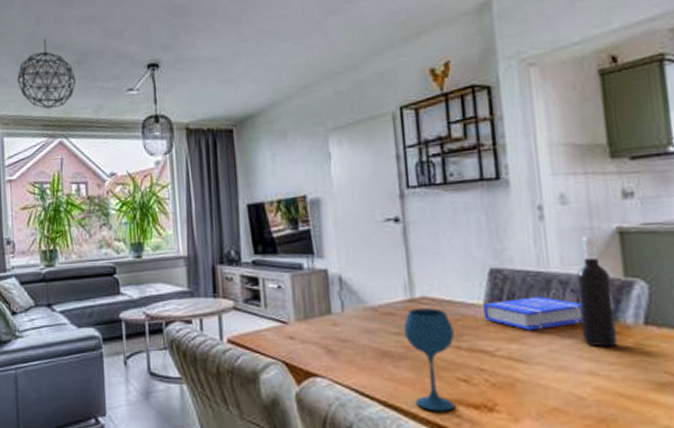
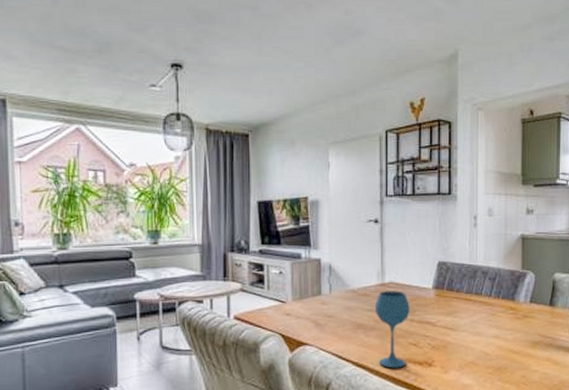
pendant light: present [17,39,76,109] -> none [30,21,96,93]
book: present [483,296,583,331] -> none [431,283,494,307]
wine bottle: present [576,235,617,346] -> none [493,239,514,318]

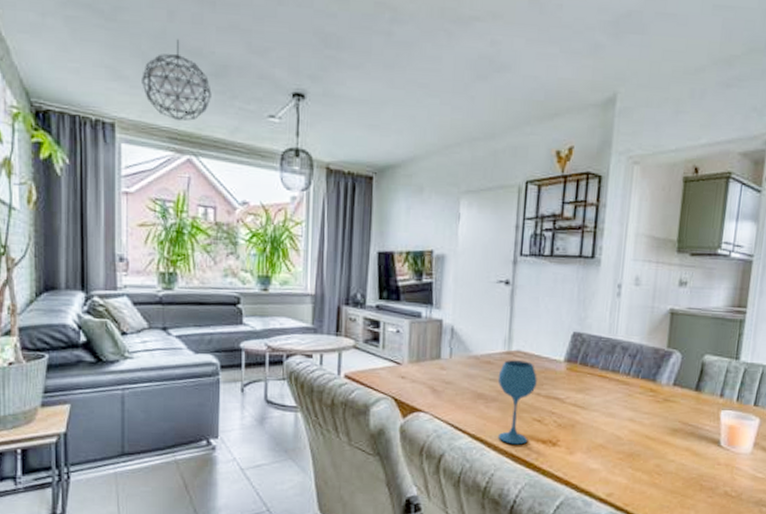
pendant light: none [30,21,96,93] -> present [142,39,212,121]

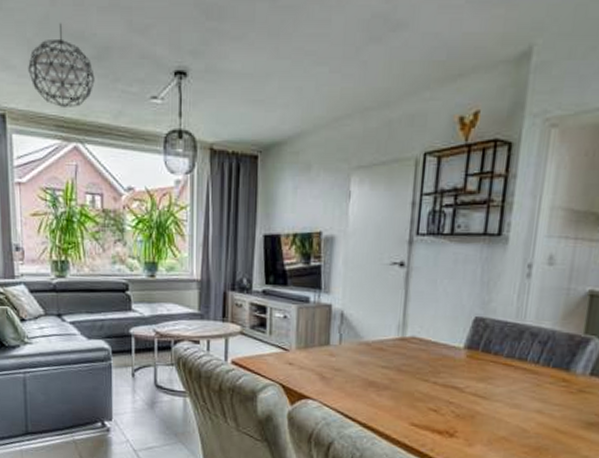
wineglass: present [497,360,537,445] -> none [390,346,434,435]

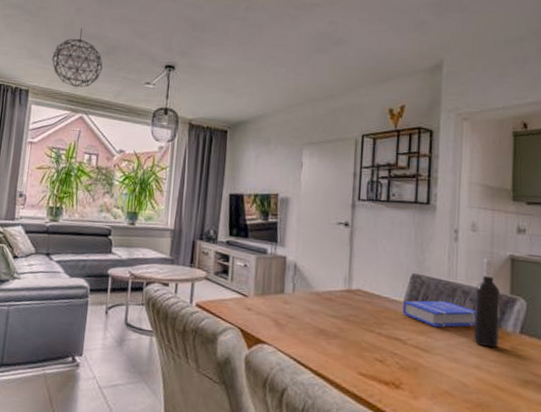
book: none [461,344,544,373] -> present [402,300,476,328]
wine bottle: none [538,295,574,391] -> present [474,258,501,348]

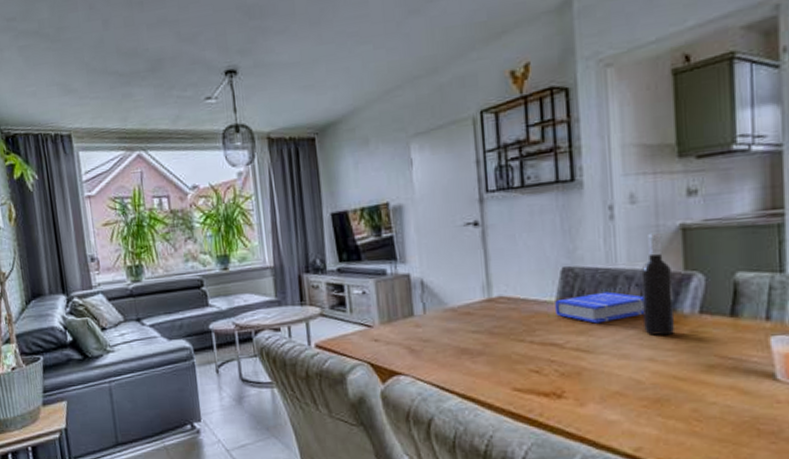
pendant light: present [52,28,103,88] -> none [88,44,151,120]

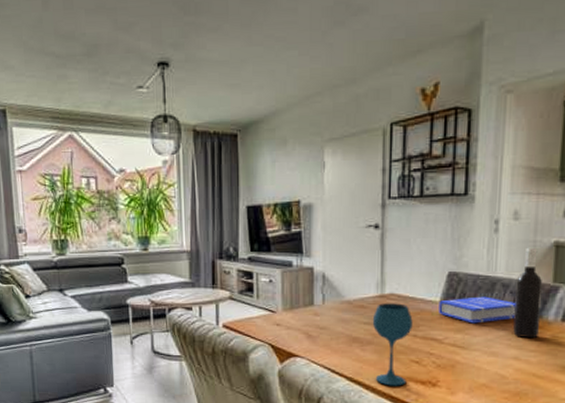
wineglass: none [481,307,528,401] -> present [372,303,413,386]

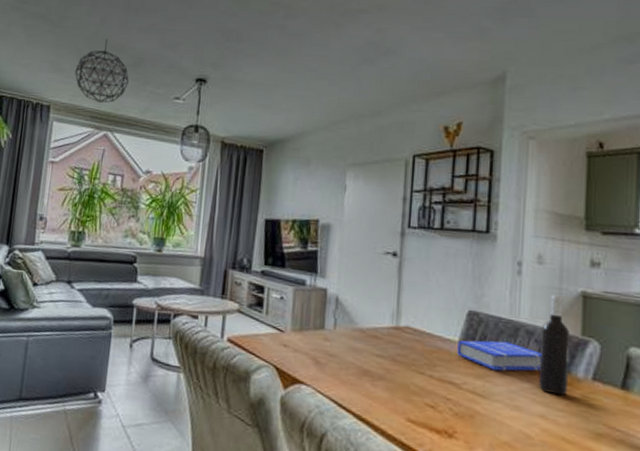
pendant light: none [25,26,86,100] -> present [75,39,129,103]
wineglass: present [372,303,413,386] -> none [385,335,429,432]

